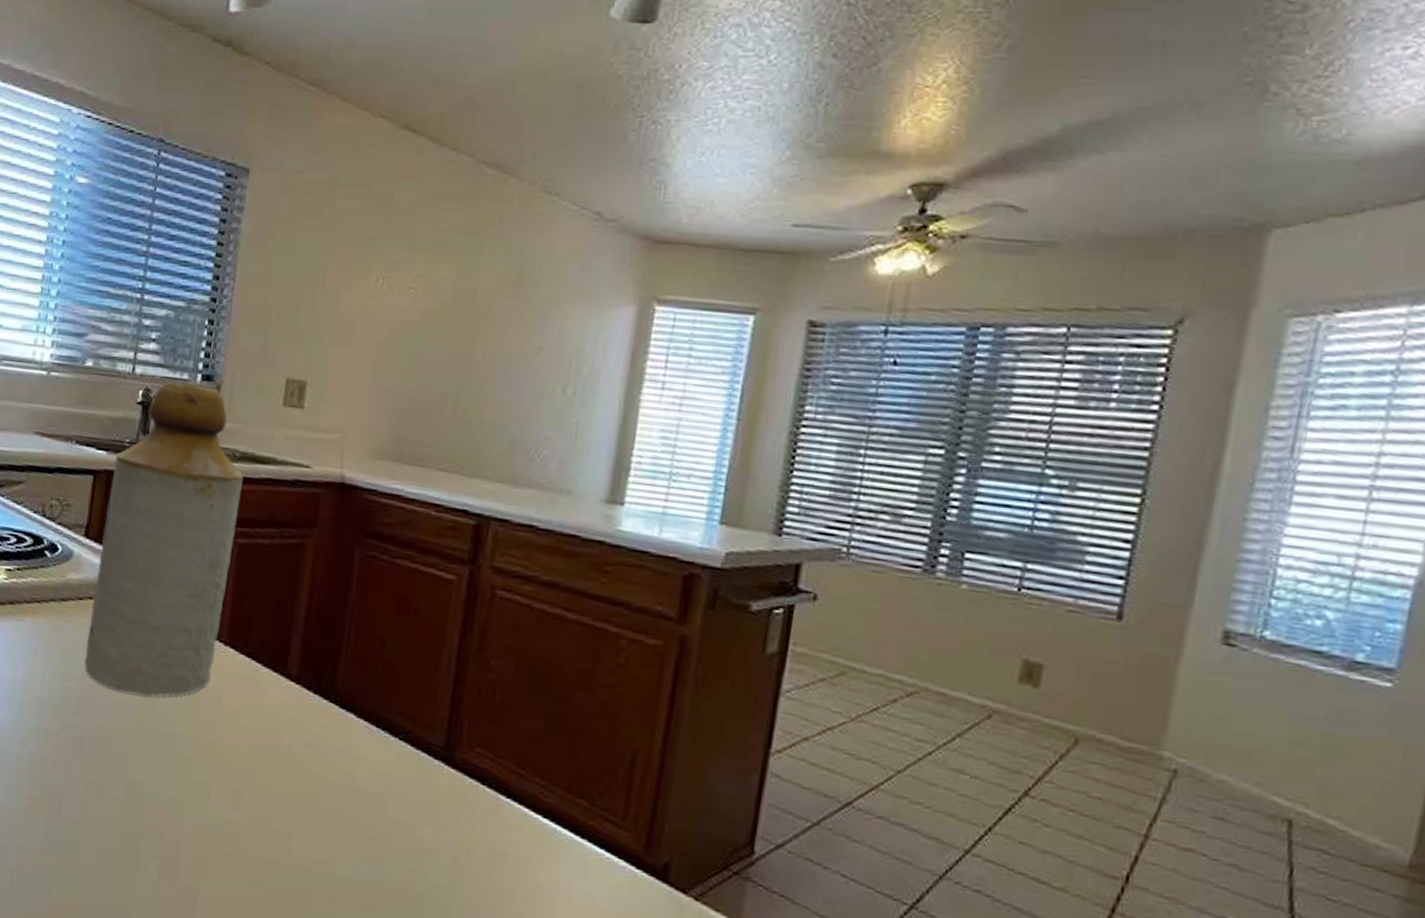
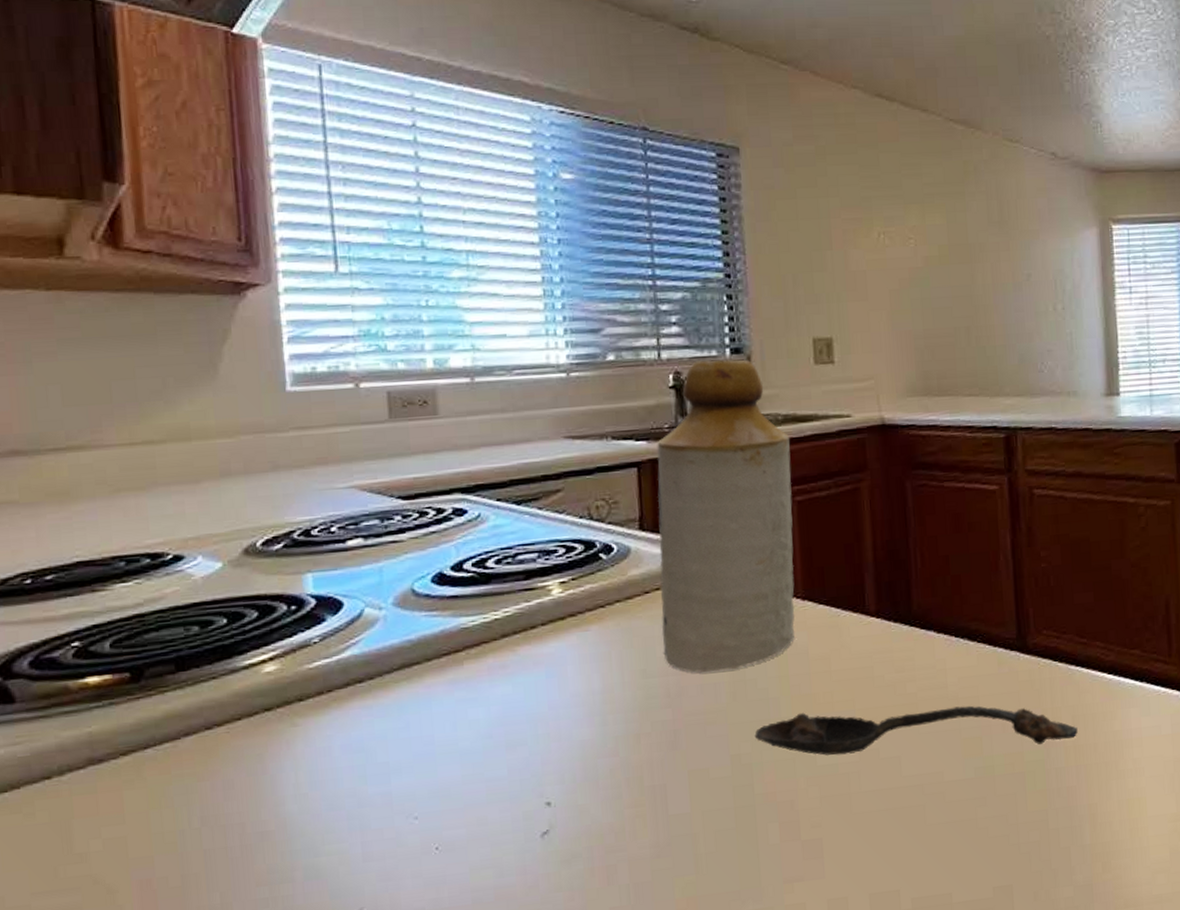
spoon: none [153,757,495,875] -> present [754,705,1078,756]

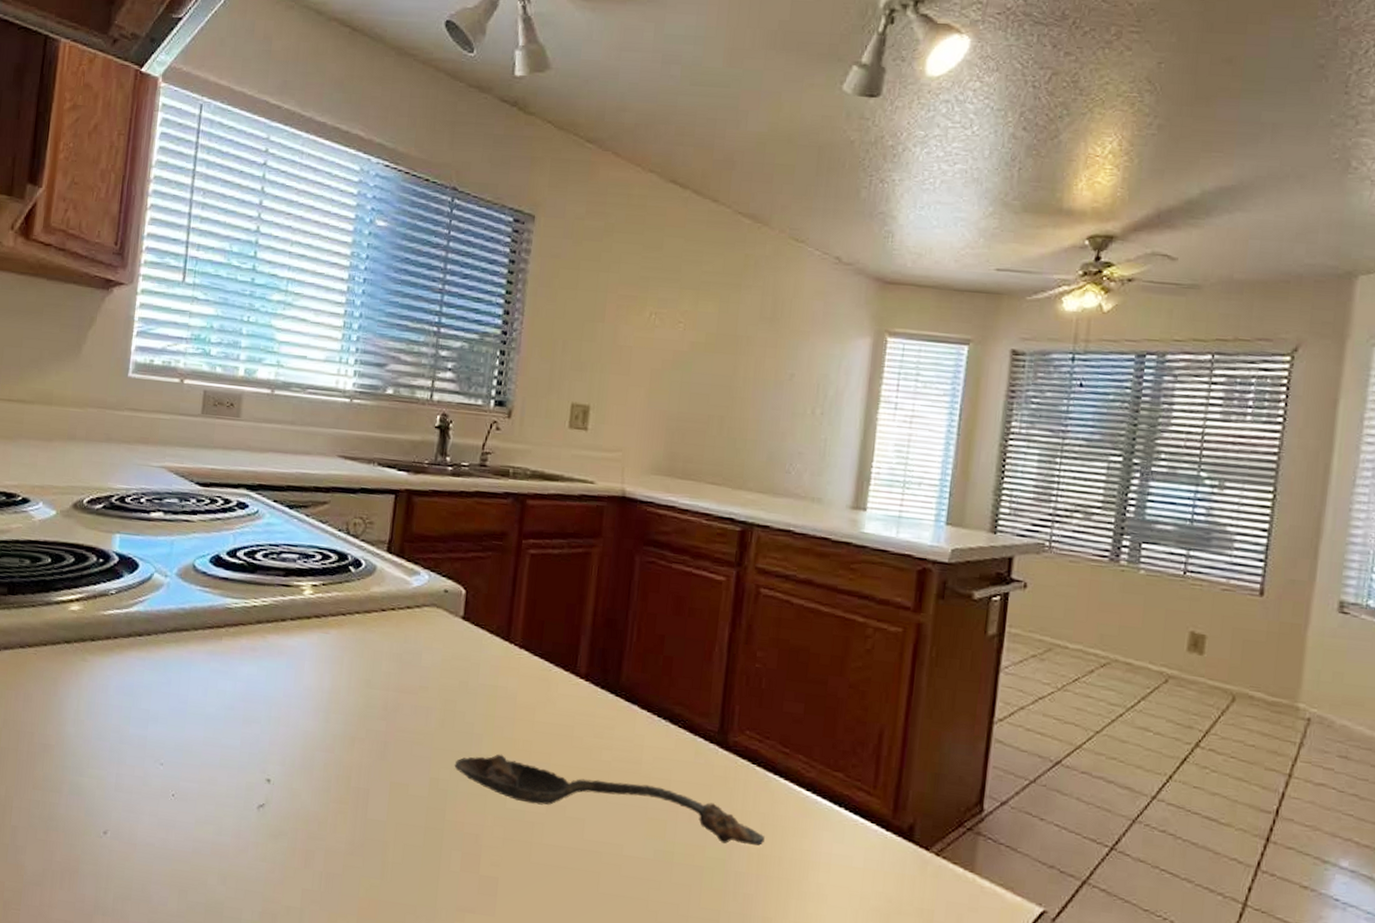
bottle: present [657,359,795,673] -> none [388,407,534,699]

